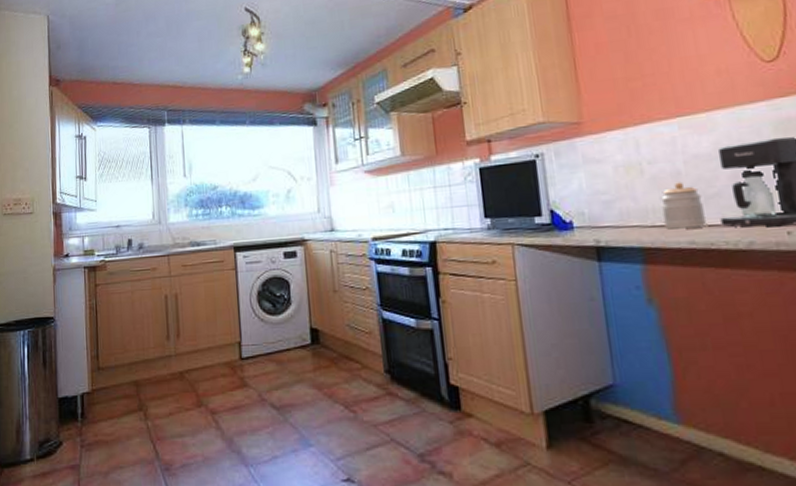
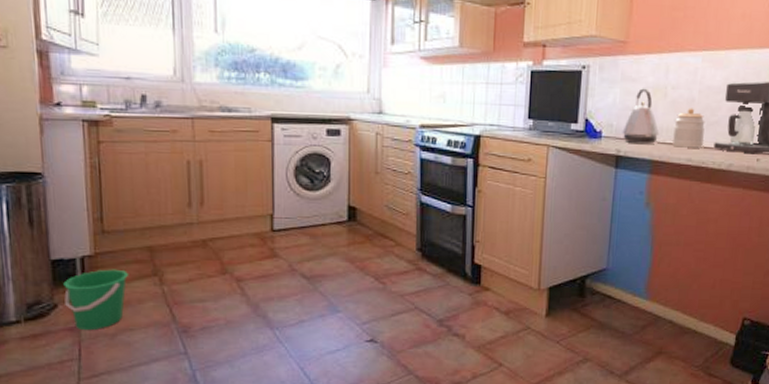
bucket: none [67,405,119,469] -> present [63,269,129,331]
kettle: none [597,166,645,232] -> present [622,87,660,145]

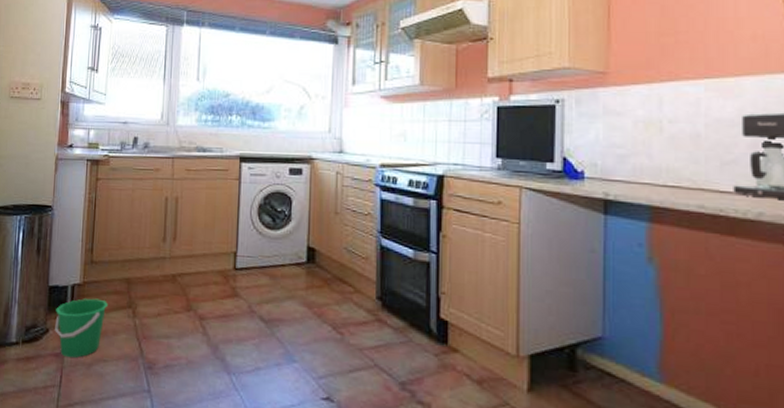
kettle: present [622,87,660,145] -> none [609,121,658,188]
jar: present [672,108,705,148] -> none [676,144,720,193]

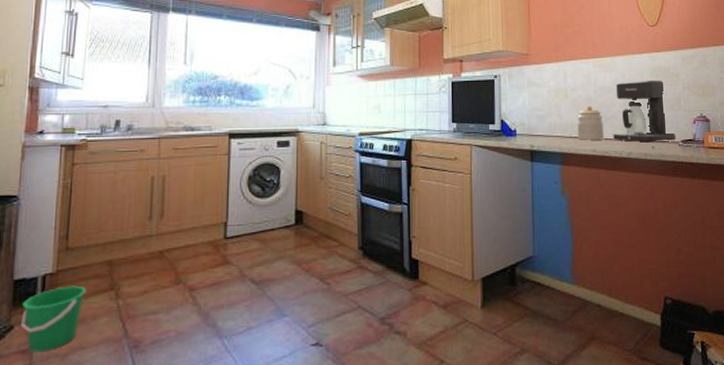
jar: none [676,144,720,193] -> present [577,106,605,140]

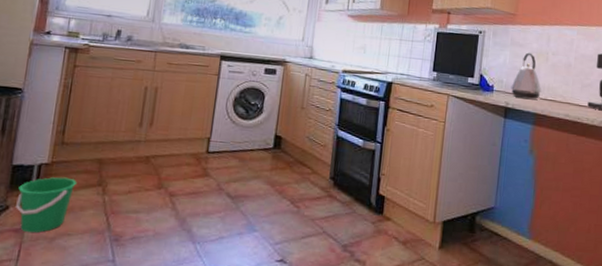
kettle: none [533,90,566,140] -> present [510,51,542,100]
jar: present [577,106,605,140] -> none [553,71,580,106]

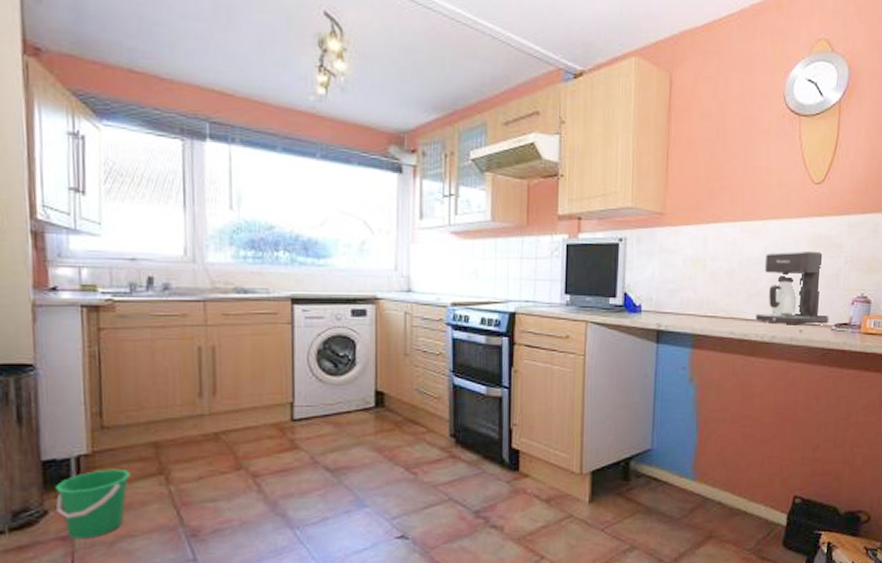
kettle: present [510,51,542,100] -> none [662,259,701,318]

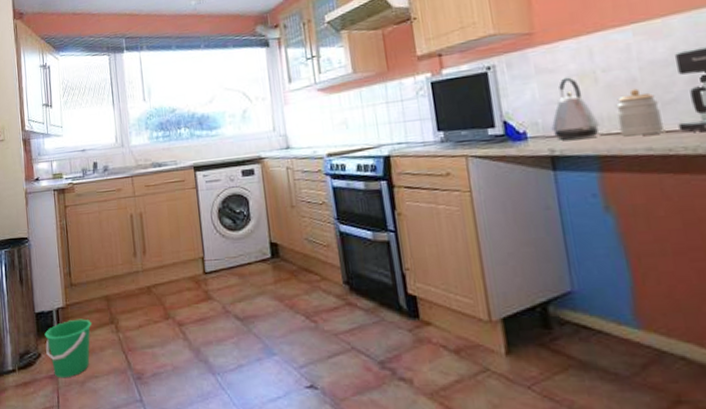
kettle: none [662,259,701,318] -> present [551,76,601,140]
jar: none [714,279,746,320] -> present [616,88,665,137]

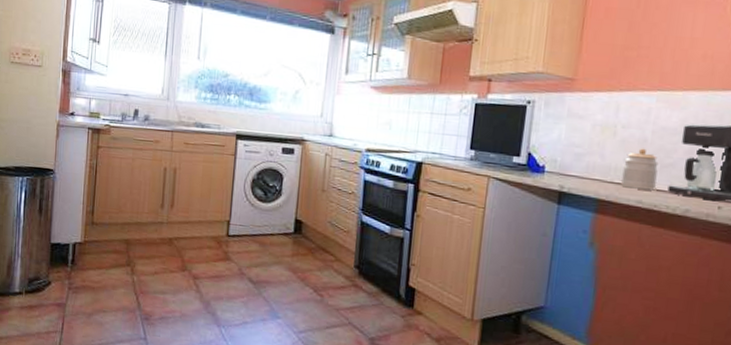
bucket: present [45,319,92,378] -> none [57,256,108,308]
kettle: present [551,76,601,140] -> none [566,124,607,183]

